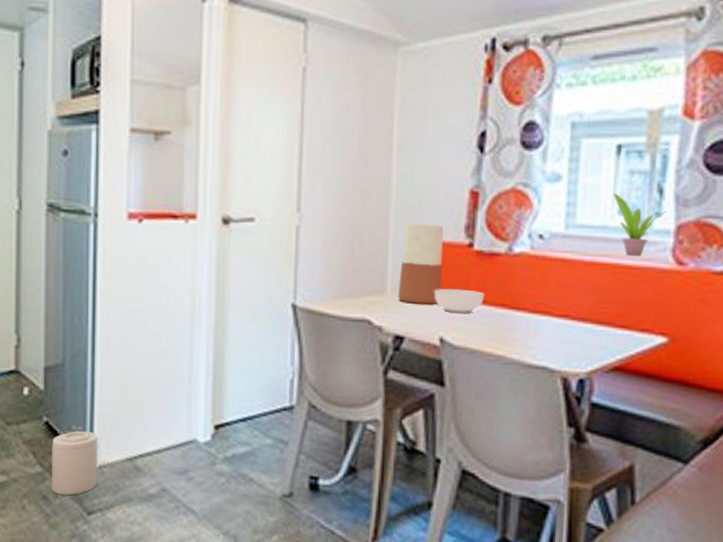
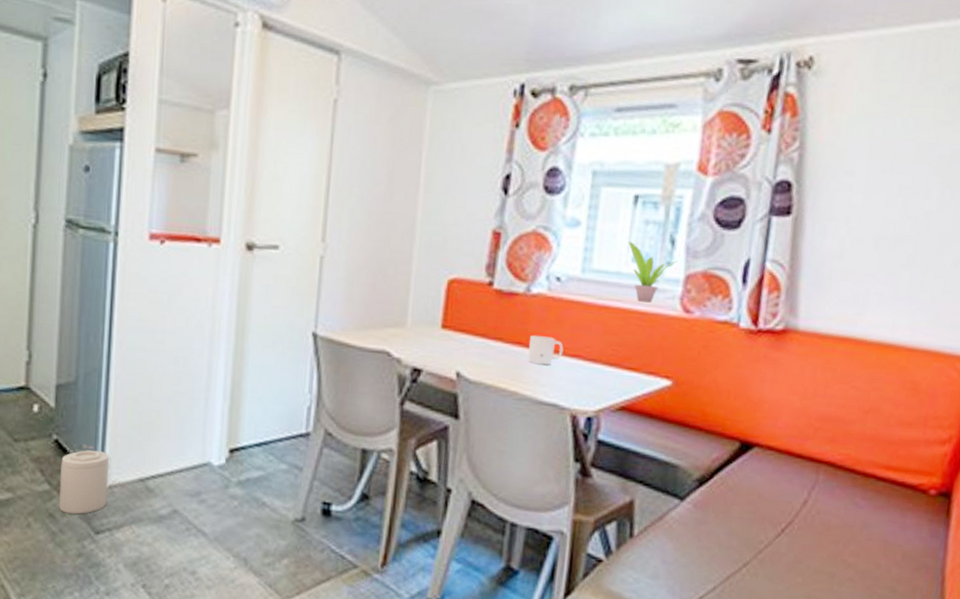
vase: present [398,224,444,305] -> none [418,259,465,340]
bowl: present [434,288,485,313] -> none [453,324,502,350]
mug: none [513,296,550,327] -> present [527,335,564,366]

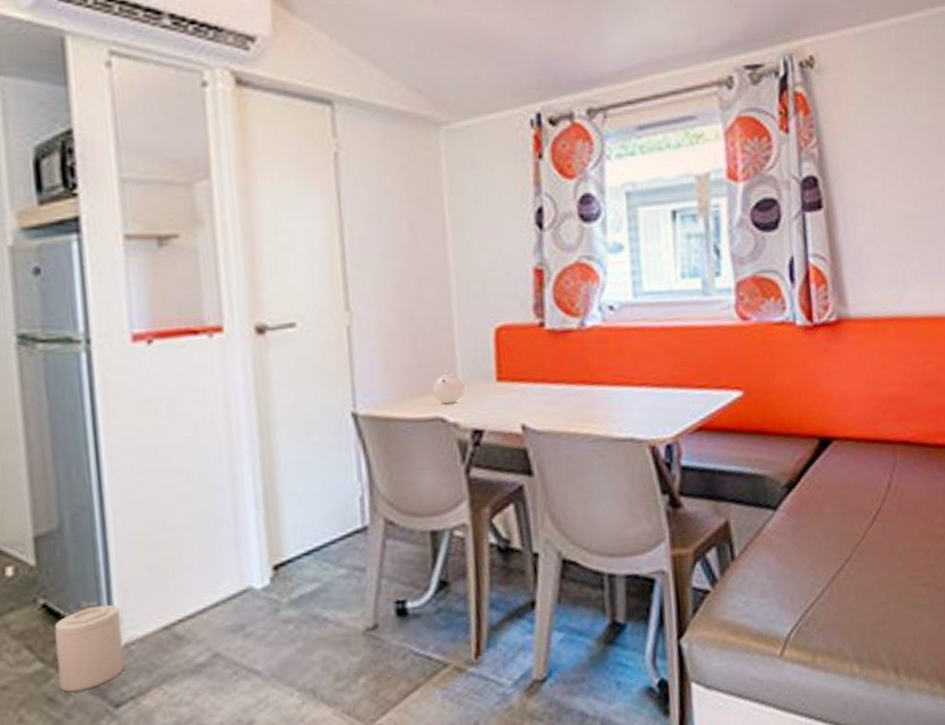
teapot: none [383,310,412,341] -> present [432,370,465,405]
mug: present [527,335,564,366] -> none [592,369,630,401]
potted plant: present [628,240,678,303] -> none [674,257,726,317]

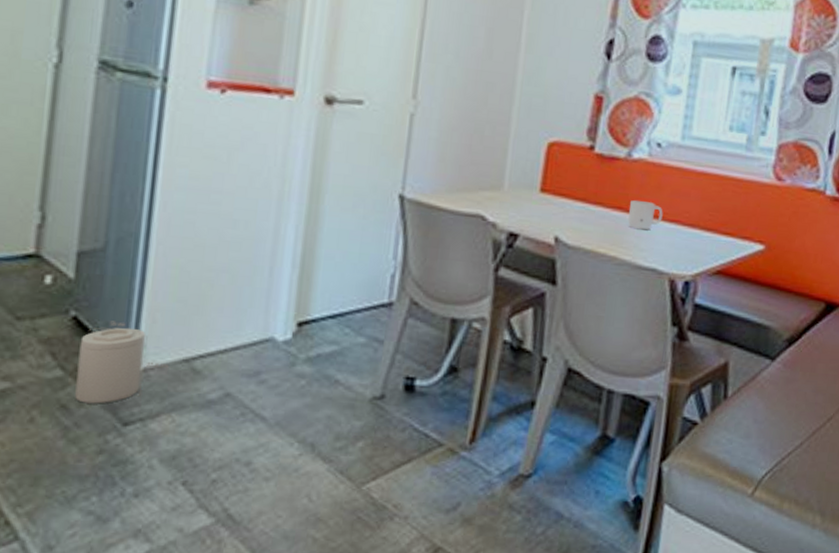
teapot: present [432,370,465,405] -> none [478,172,509,205]
mug: none [592,369,630,401] -> present [627,200,663,230]

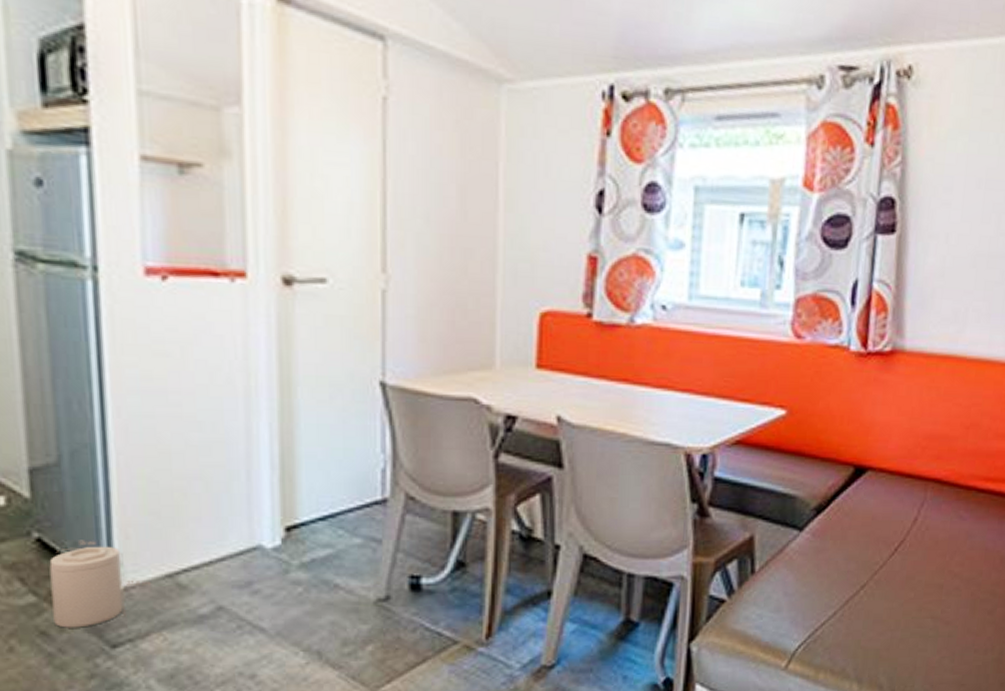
mug: present [627,200,663,230] -> none [635,371,674,403]

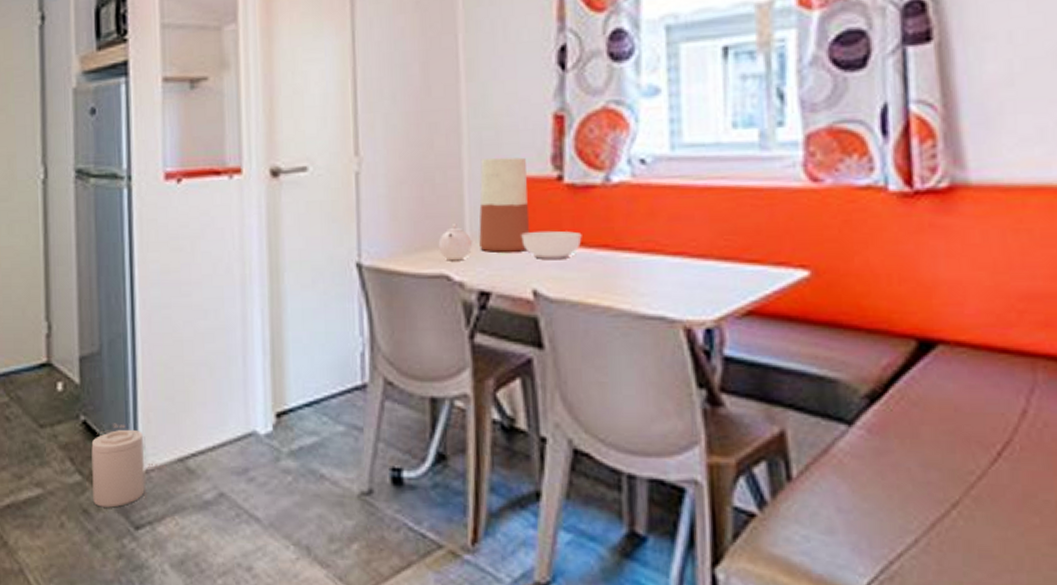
teapot: none [468,350,501,386] -> present [438,224,472,261]
vase: none [509,290,559,381] -> present [479,157,531,252]
bowl: none [549,362,605,389] -> present [521,230,582,259]

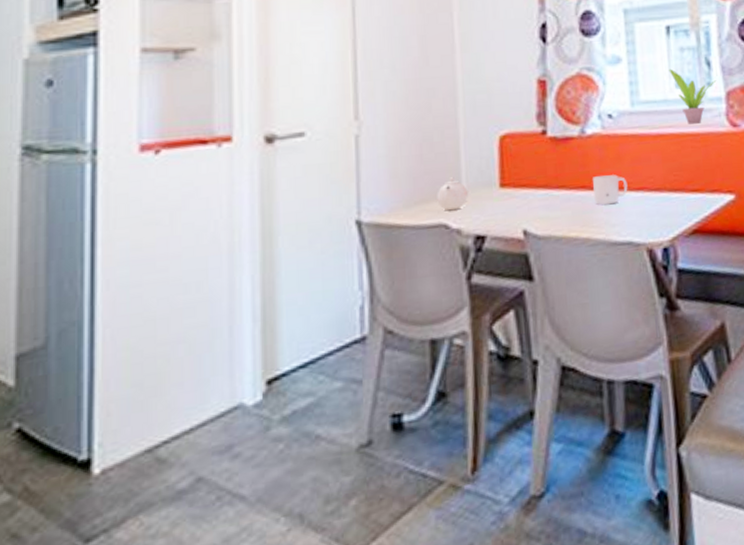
trash can: present [91,423,166,508] -> none [27,423,129,527]
vase: present [479,157,531,252] -> none [474,116,520,200]
bowl: present [521,230,582,259] -> none [512,176,564,203]
mug: none [617,234,663,270] -> present [592,174,628,205]
potted plant: none [724,102,792,176] -> present [669,68,717,124]

